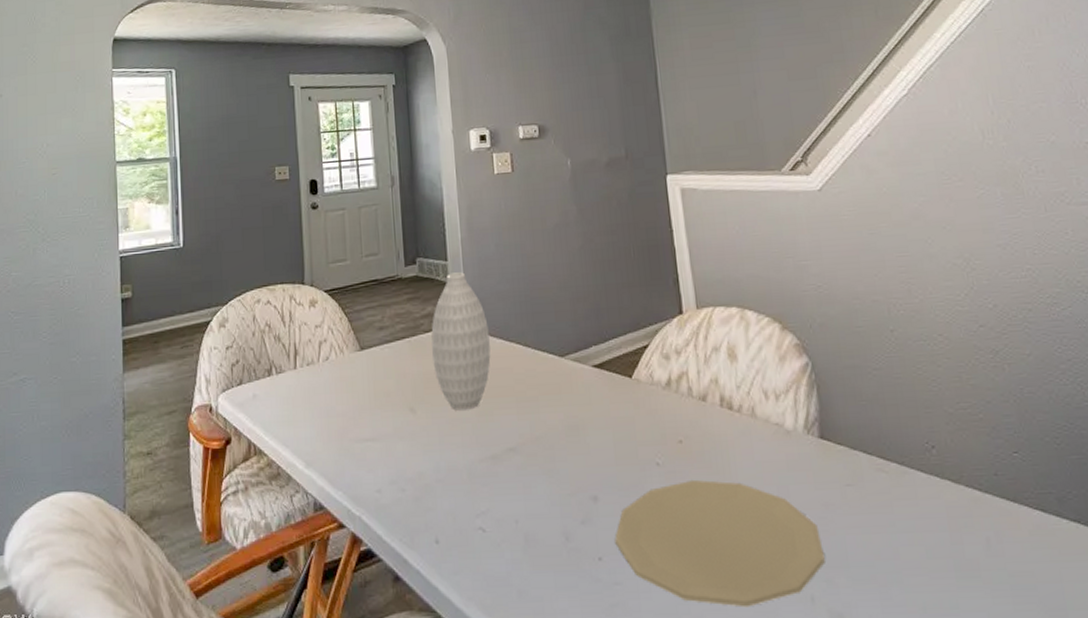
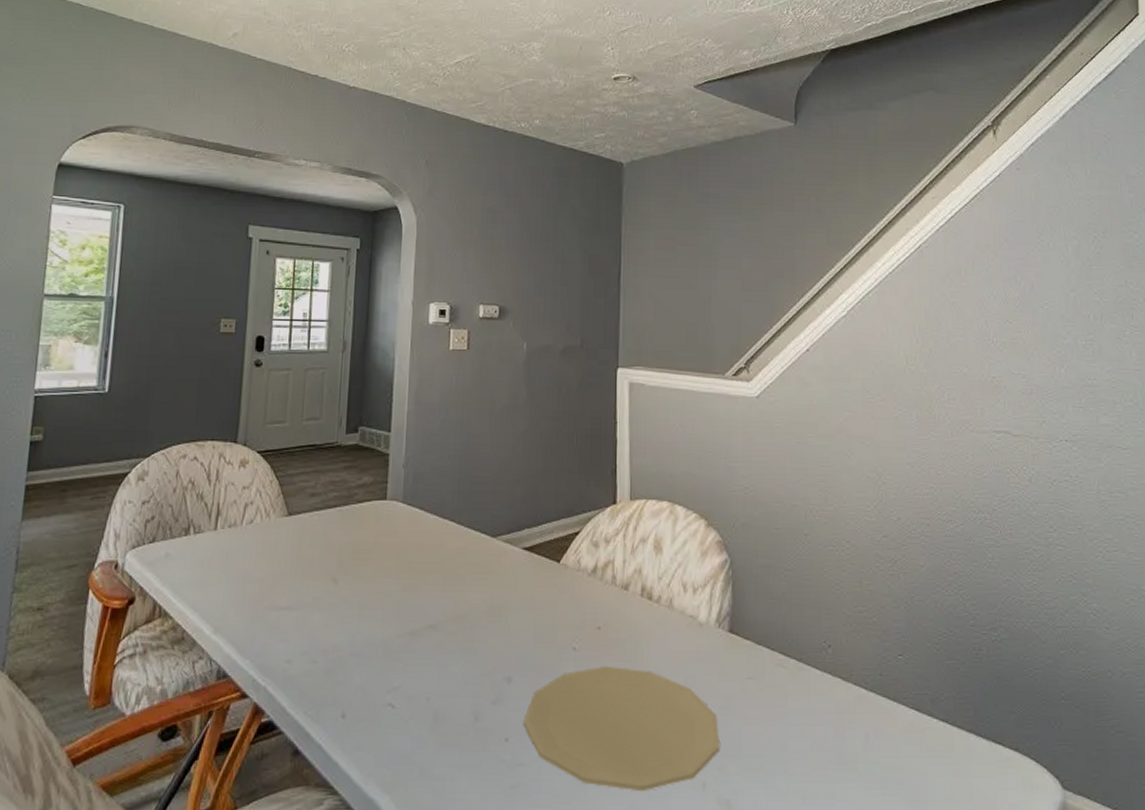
vase: present [431,272,491,411] -> none [362,444,424,584]

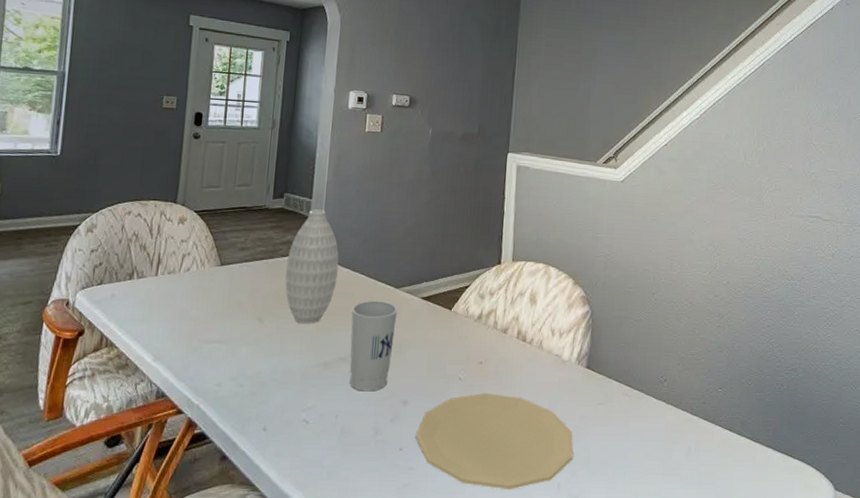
vase: none [362,444,424,584] -> present [285,209,339,324]
cup: none [441,553,495,667] -> present [349,300,398,392]

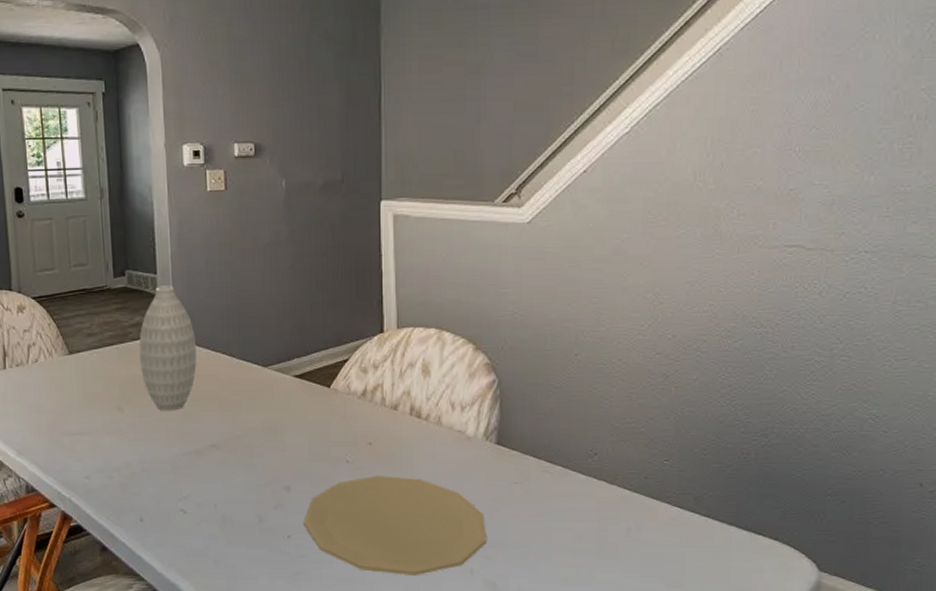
cup: present [349,300,398,392] -> none [217,382,269,479]

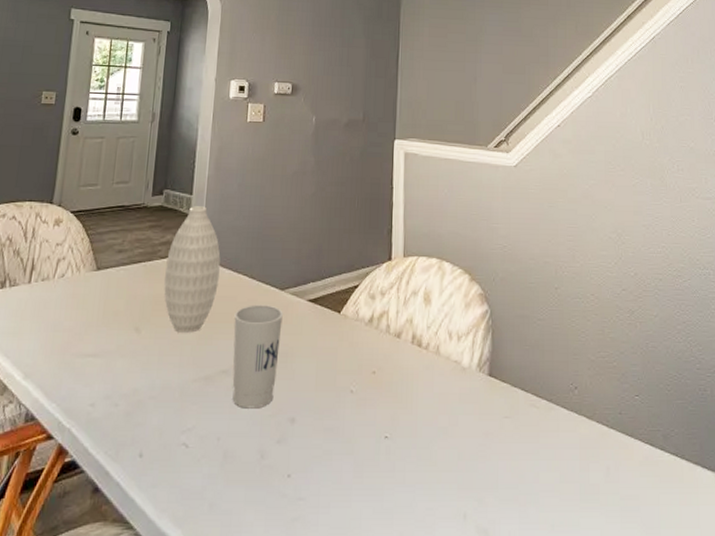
cup: none [217,382,269,479] -> present [232,304,283,409]
plate: present [303,476,487,576] -> none [304,408,479,523]

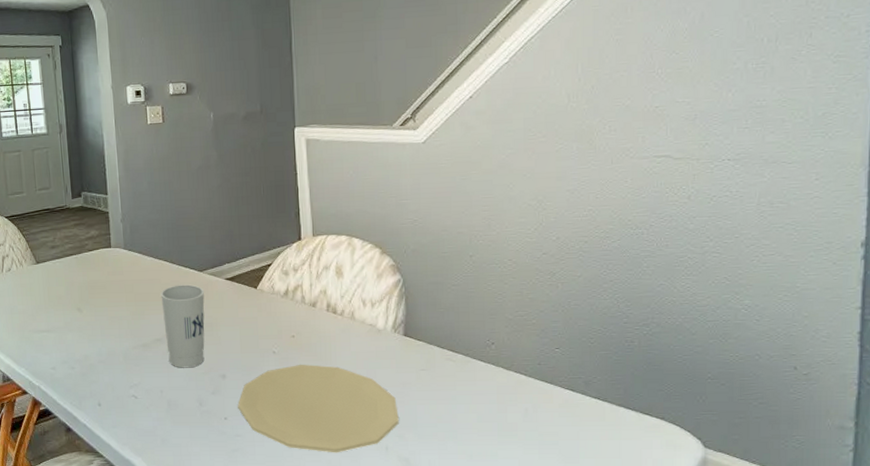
vase: present [164,206,221,333] -> none [94,204,143,311]
plate: none [304,408,479,523] -> present [238,365,399,453]

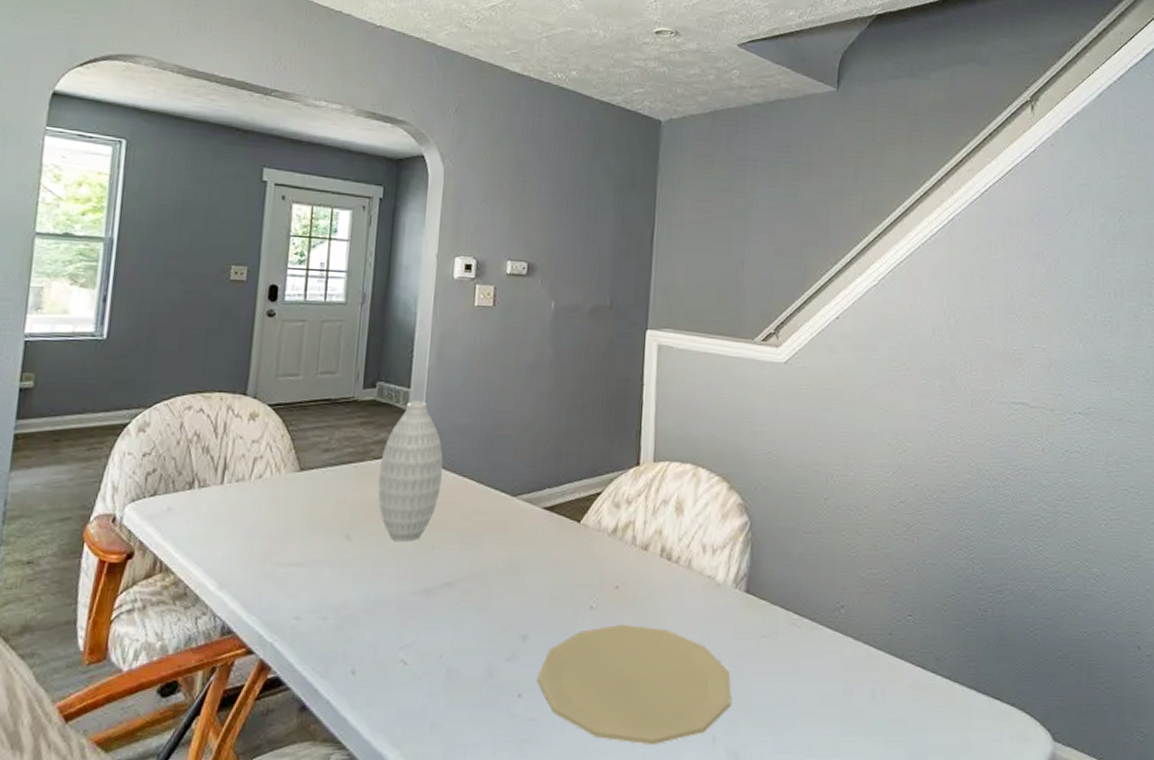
vase: none [94,204,143,311] -> present [378,401,443,542]
cup: present [161,284,205,368] -> none [456,512,515,624]

